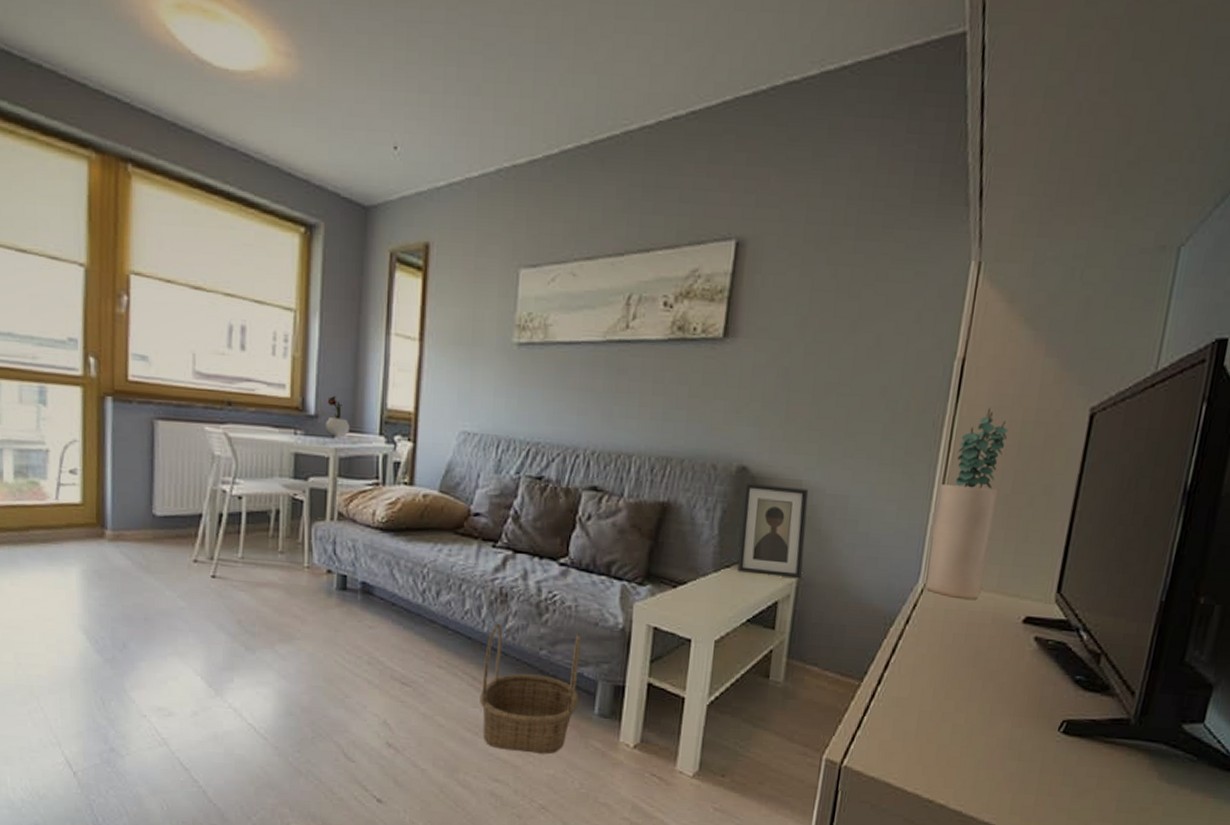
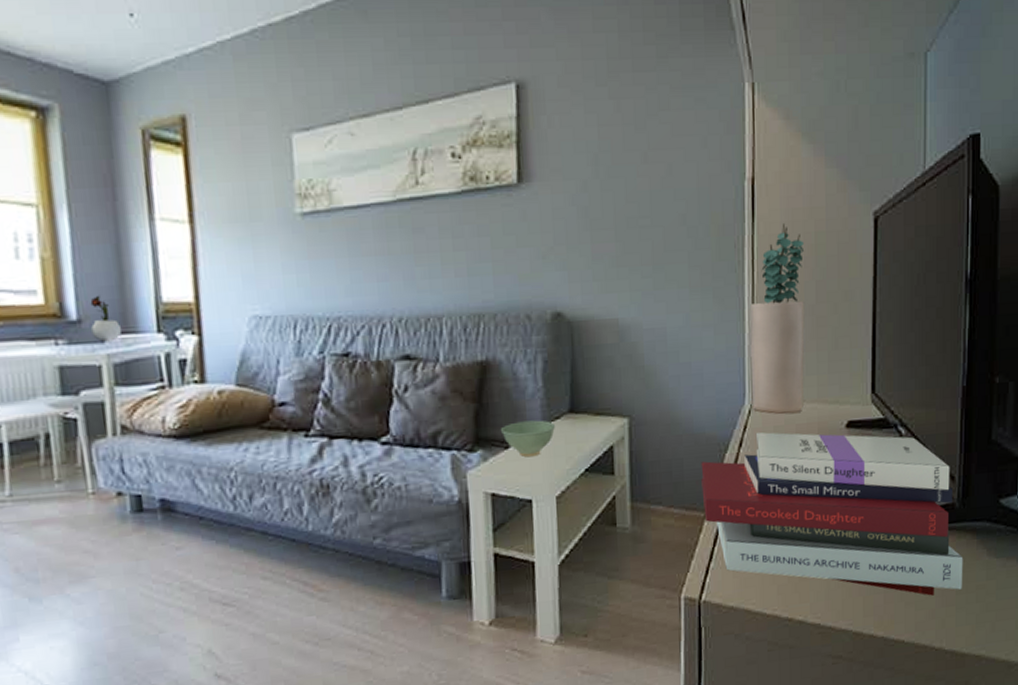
basket: present [480,623,582,755] -> none [313,514,425,656]
bowl: none [672,564,724,600] -> present [501,420,555,458]
picture frame: present [737,483,809,579] -> none [561,327,632,422]
books: none [858,612,1132,808] -> present [701,432,963,596]

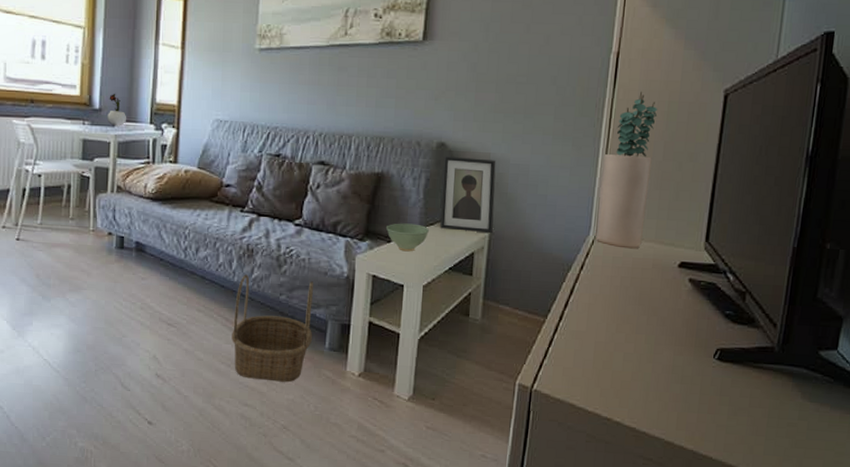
basket: none [313,514,425,656] -> present [231,274,314,383]
picture frame: none [561,327,632,422] -> present [440,156,496,234]
books: present [701,432,963,596] -> none [543,259,778,424]

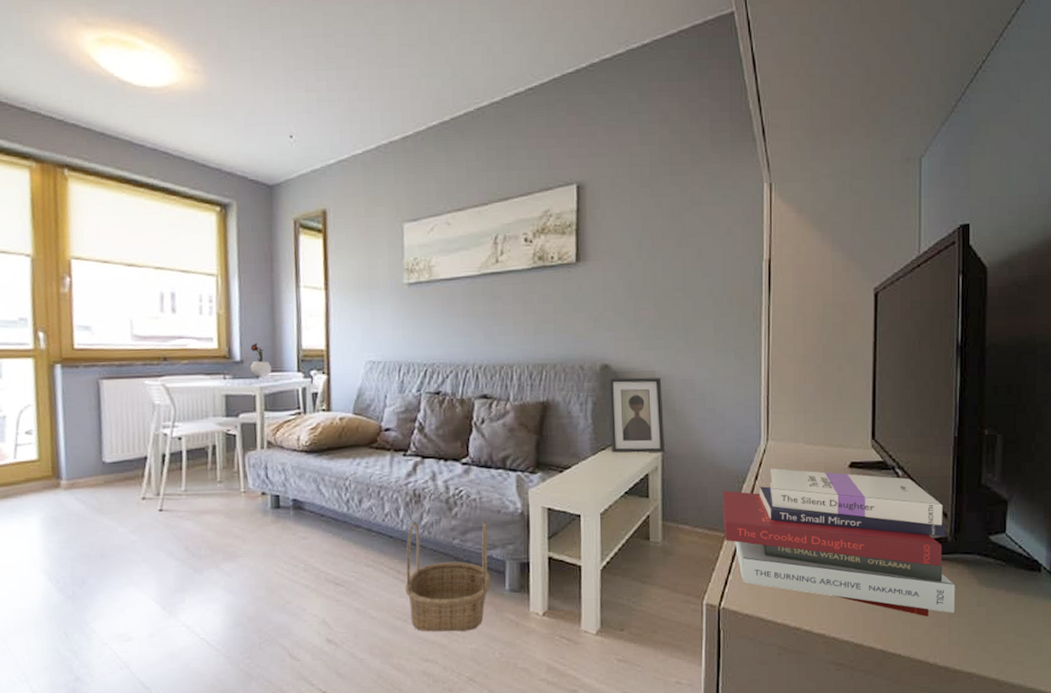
bowl: present [386,223,429,252] -> none [557,450,601,480]
books: none [543,259,778,424] -> present [722,468,956,617]
vase: present [595,91,657,249] -> none [765,296,813,454]

